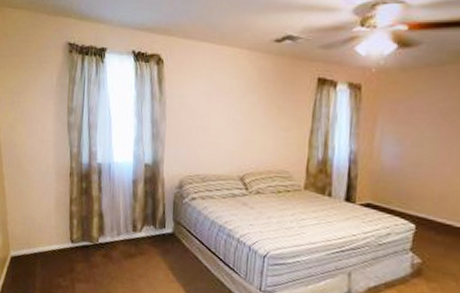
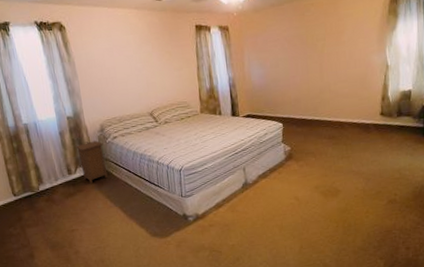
nightstand: none [147,197,179,248] -> present [75,140,108,184]

